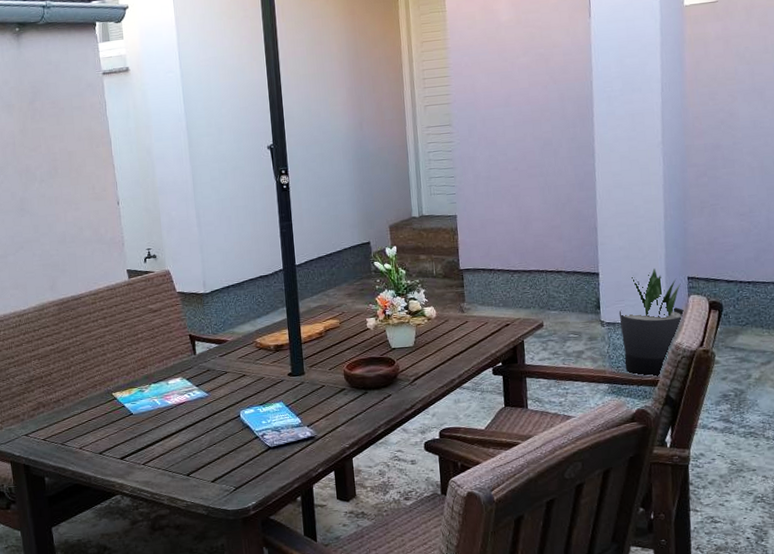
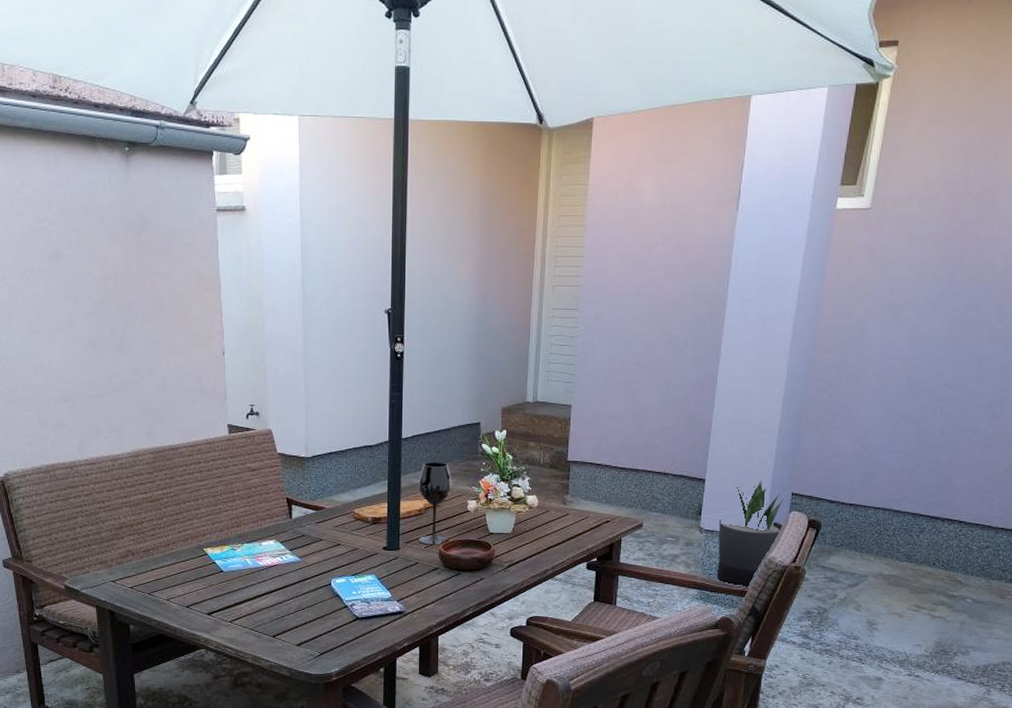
wineglass: none [316,283,353,367] -> present [418,461,452,545]

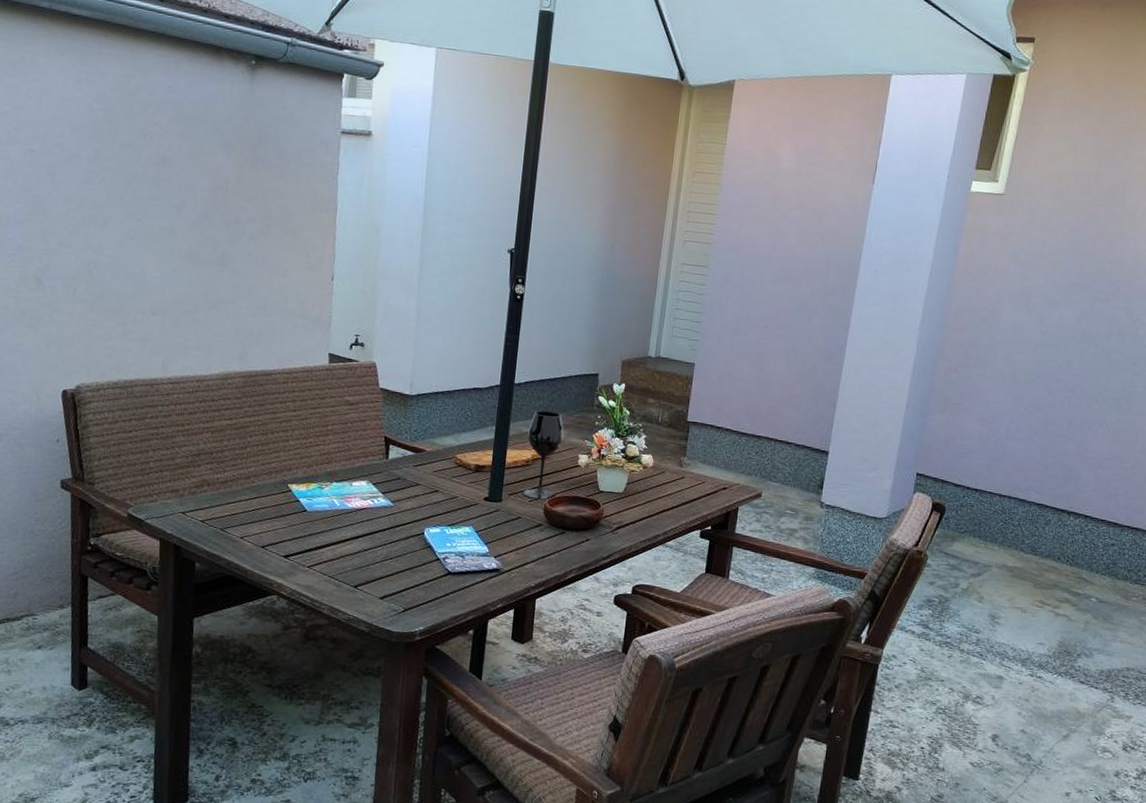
planter: present [716,481,784,590] -> none [835,458,909,572]

